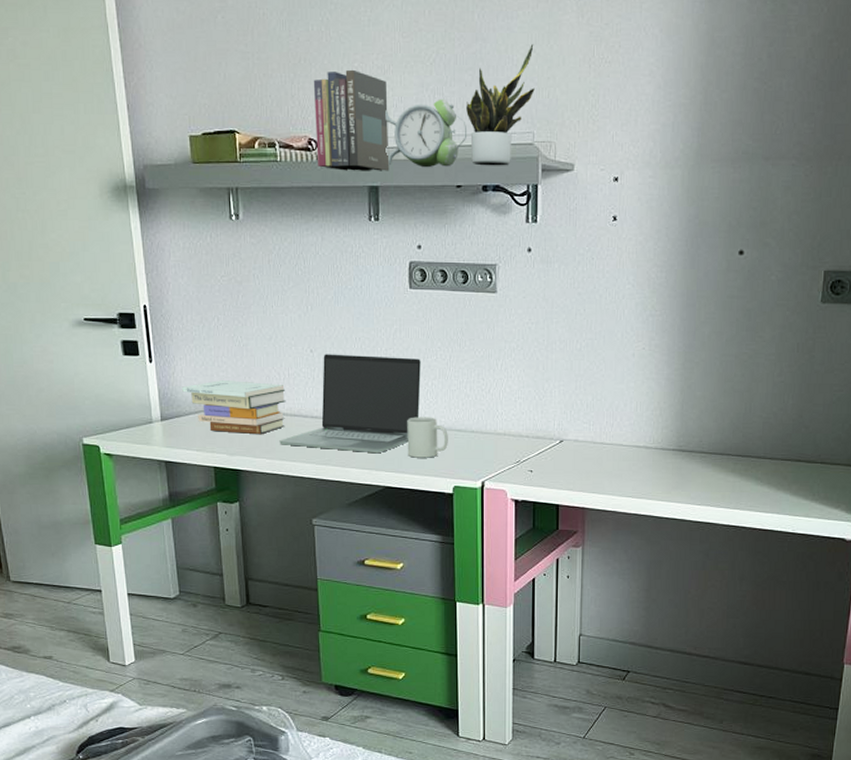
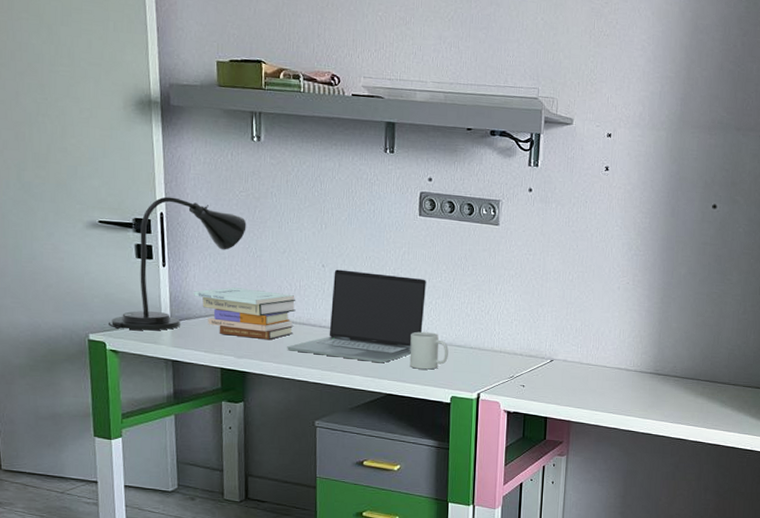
desk lamp: none [100,288,231,432] -> present [108,196,247,331]
books: present [313,69,390,171] -> none [338,17,408,110]
alarm clock: present [385,99,466,168] -> none [405,51,479,111]
potted plant: present [466,44,535,166] -> none [479,13,542,115]

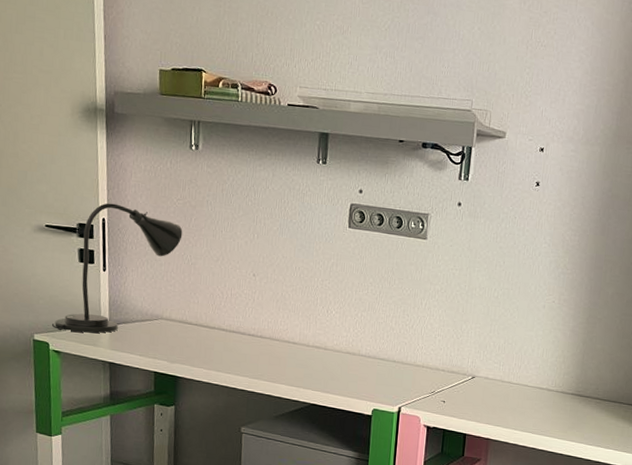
books: present [194,287,296,340] -> none [131,293,227,347]
laptop: present [287,269,427,363] -> none [217,279,354,374]
mug: present [409,331,449,370] -> none [333,343,372,382]

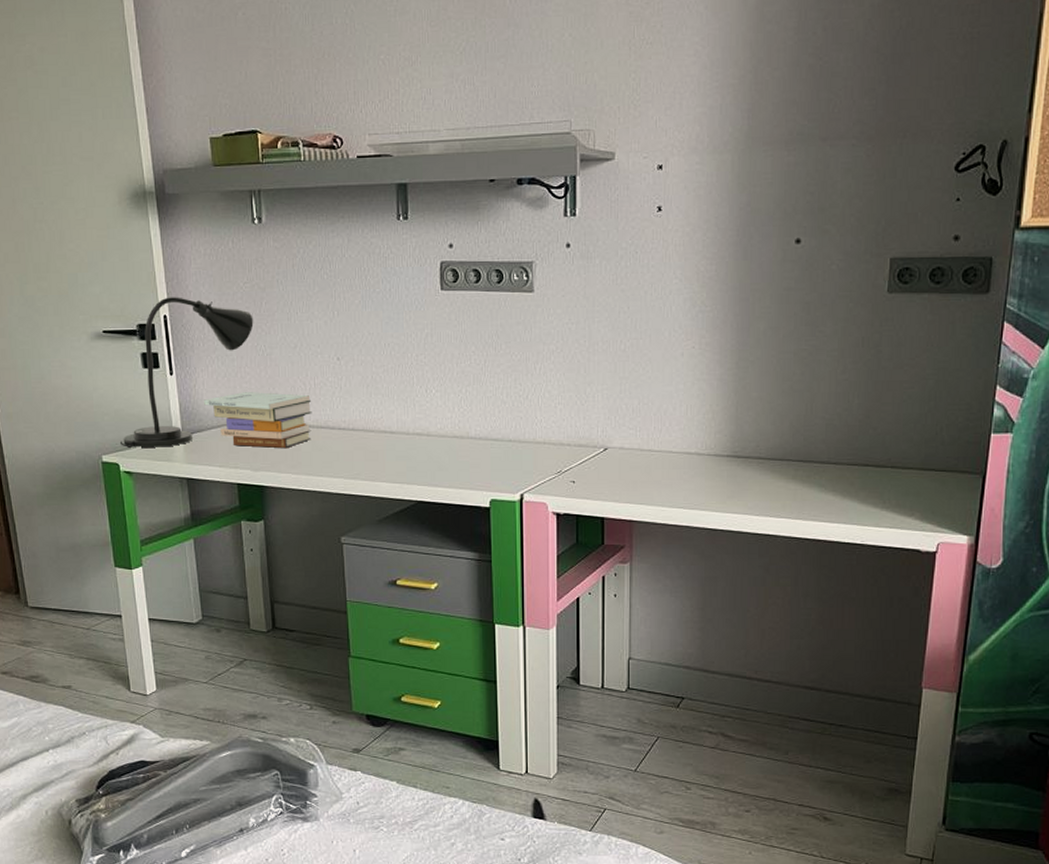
books: none [131,293,227,347] -> present [204,392,312,449]

